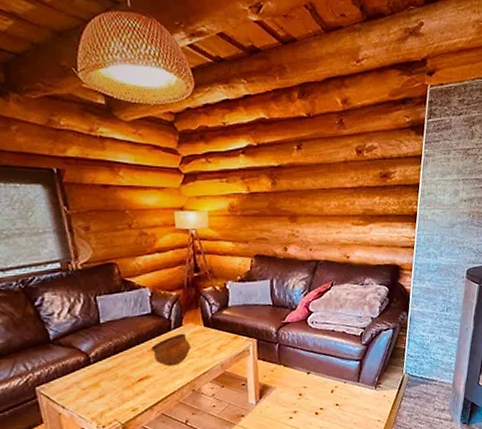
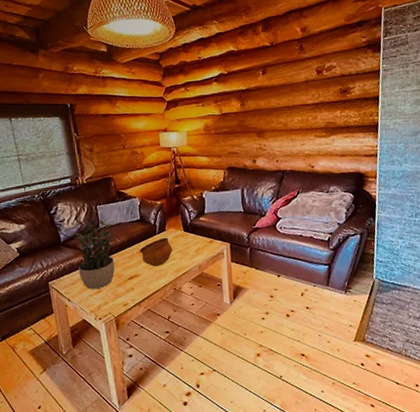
potted plant: none [66,313,121,394] -> present [73,220,115,289]

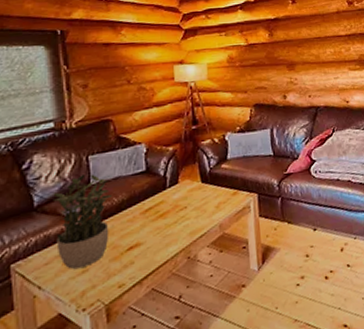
bowl: present [140,237,172,267] -> none [144,191,187,231]

